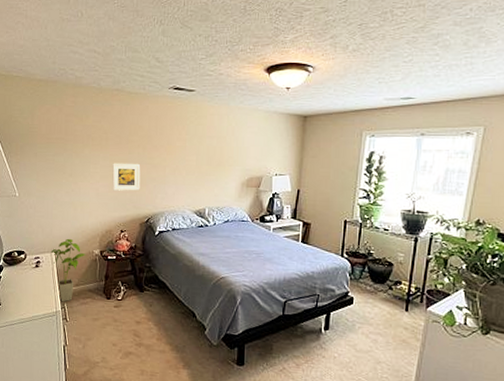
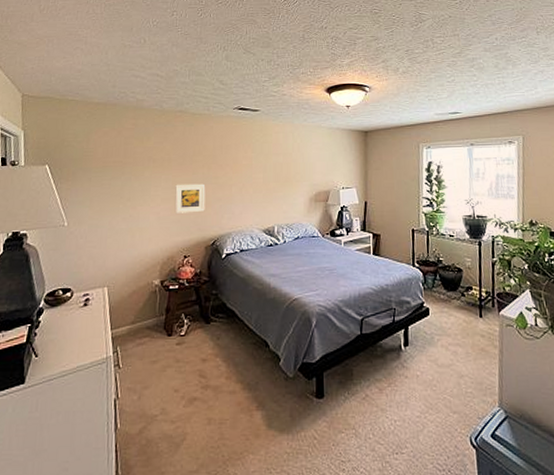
house plant: present [51,238,87,302] -> none [103,269,145,345]

